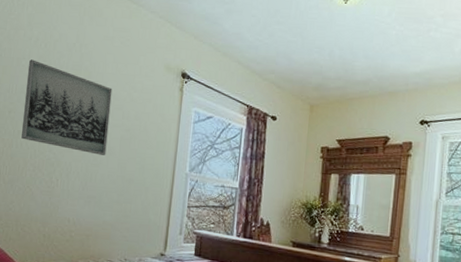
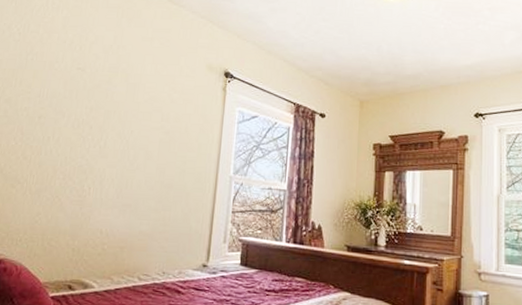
wall art: present [21,59,113,155] -> none [51,63,151,160]

